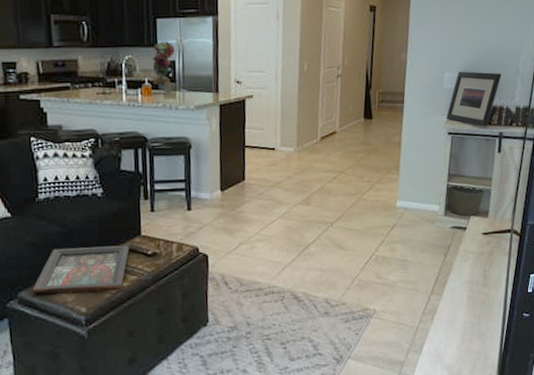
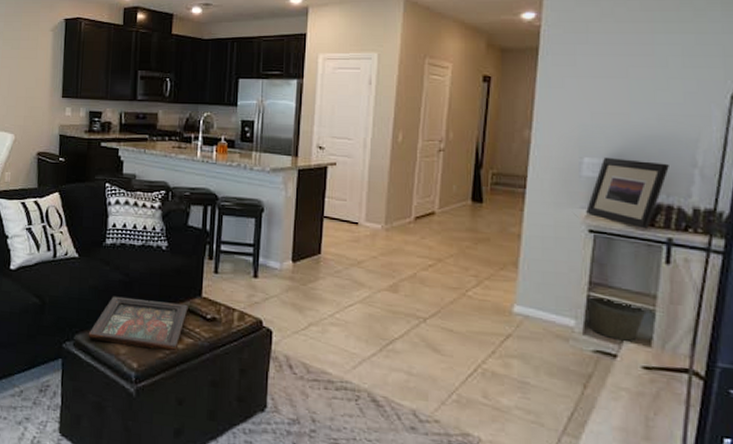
bouquet: present [152,41,190,94] -> none [229,101,268,155]

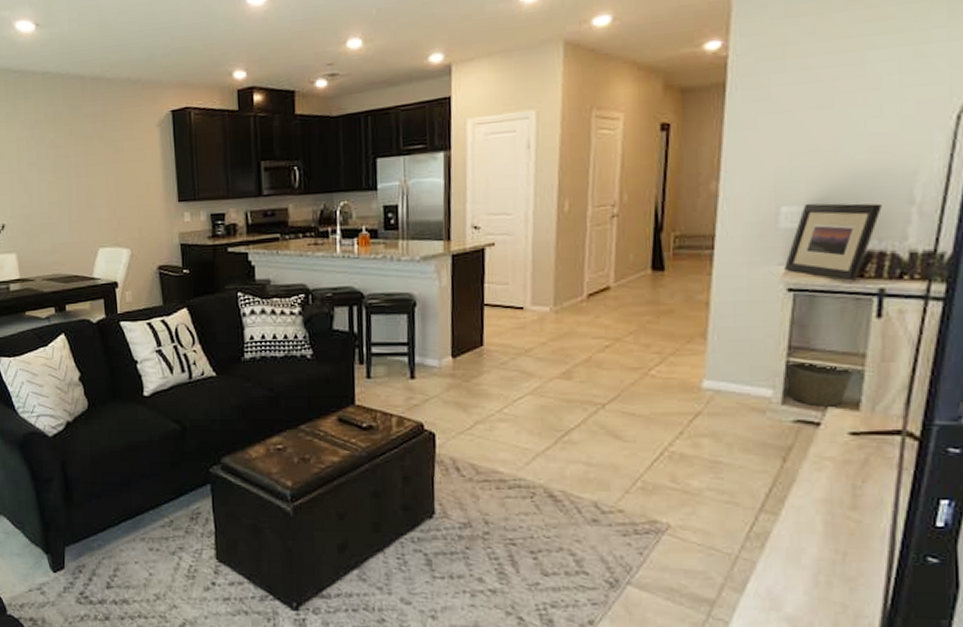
decorative tray: present [88,296,188,352] -> none [236,413,342,465]

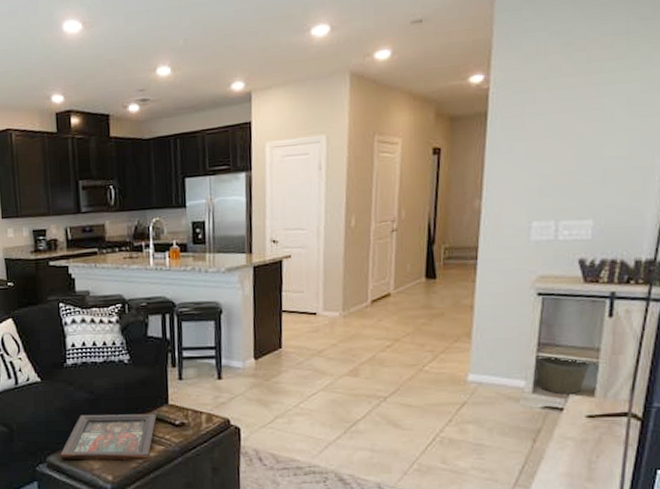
decorative tray: none [236,413,342,465] -> present [60,413,157,461]
picture frame: present [784,203,882,281] -> none [535,218,613,286]

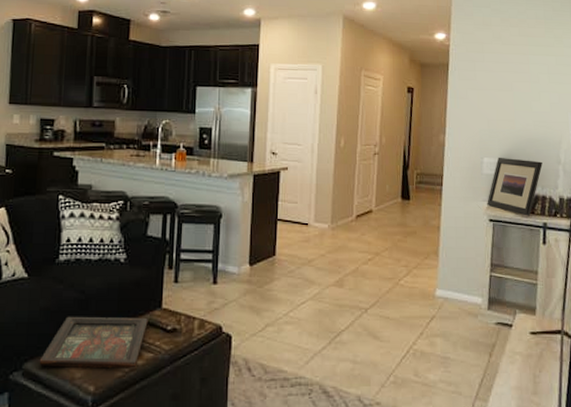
picture frame: none [535,218,613,286] -> present [487,158,543,216]
basket: present [536,357,591,395] -> none [489,277,531,312]

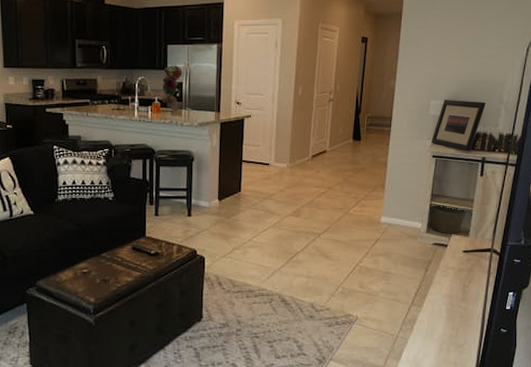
decorative tray: present [39,316,148,369] -> none [49,244,135,285]
bouquet: none [188,109,225,161] -> present [162,65,195,112]
basket: none [489,277,531,312] -> present [430,205,467,234]

